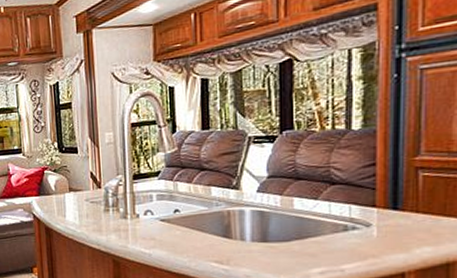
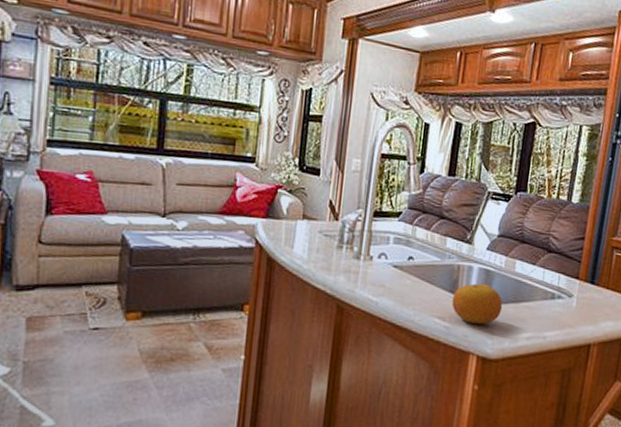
fruit: none [227,225,286,264] -> present [451,283,503,324]

